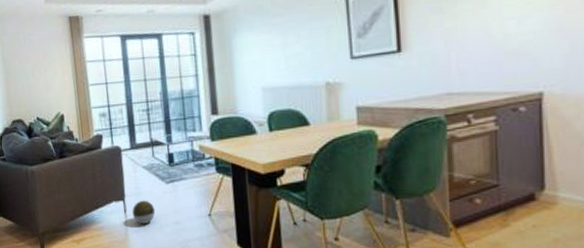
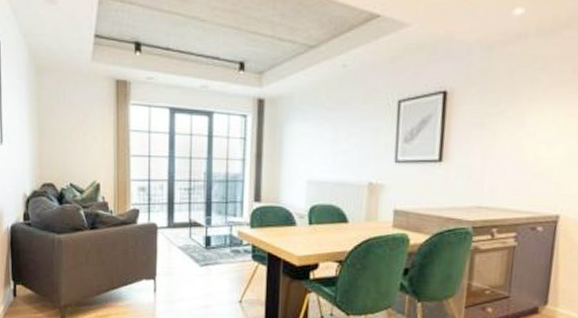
decorative ball: present [132,200,156,224] -> none [162,280,186,305]

